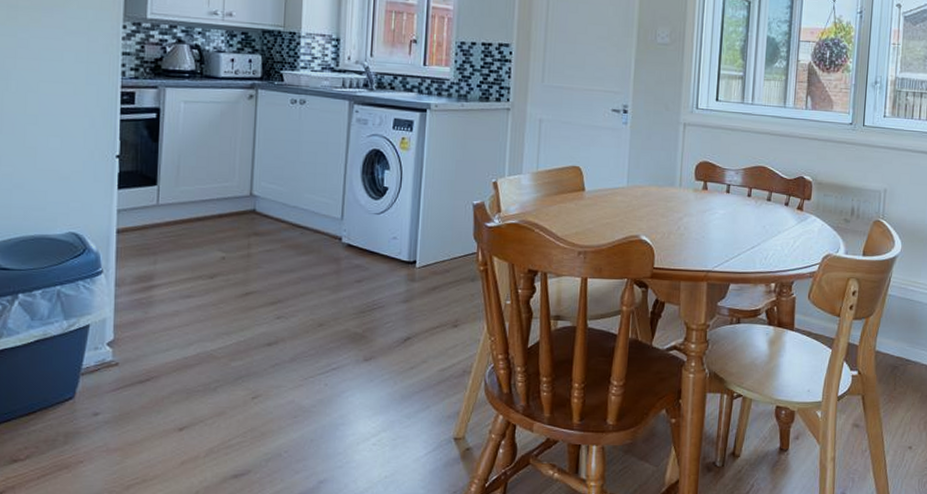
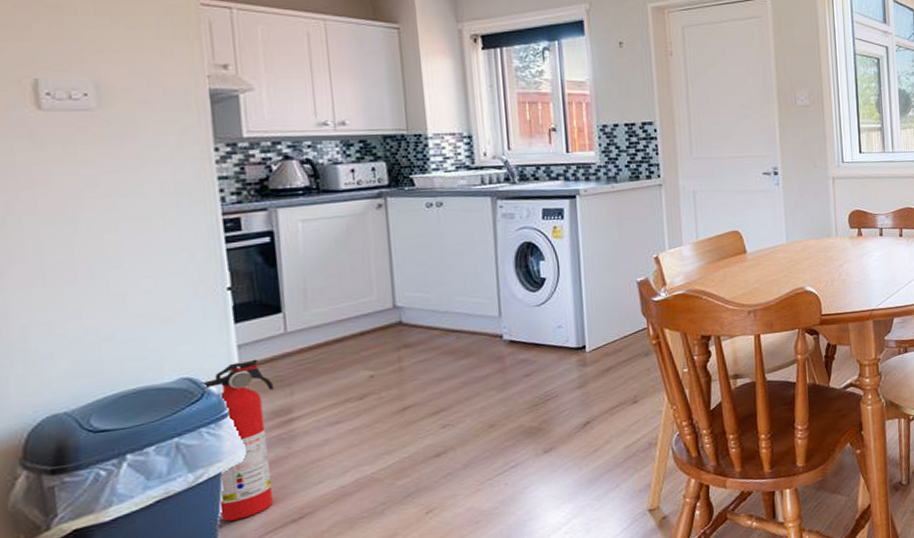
fire extinguisher: none [83,225,142,371] -> present [199,359,274,522]

